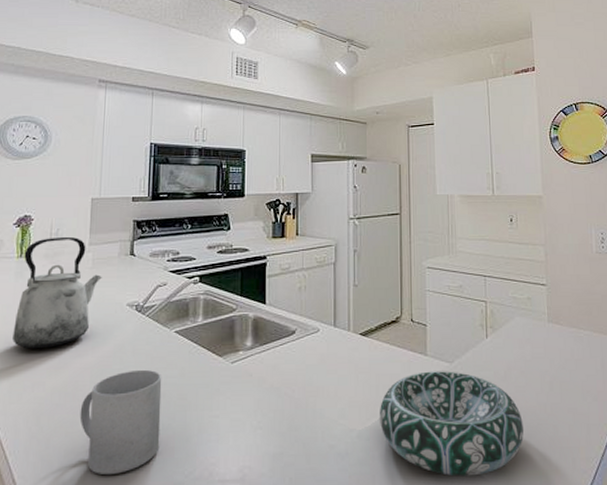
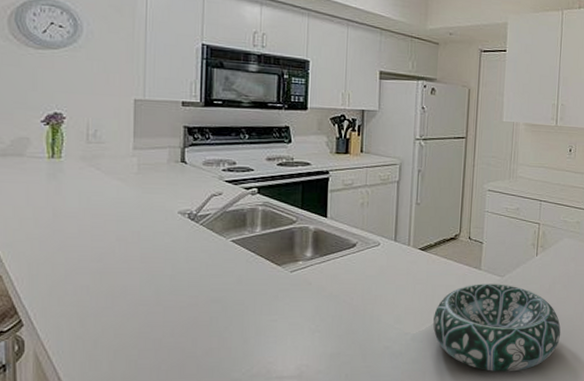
kettle: present [13,236,102,349] -> none [49,138,149,253]
mug: present [79,369,162,476] -> none [129,276,218,373]

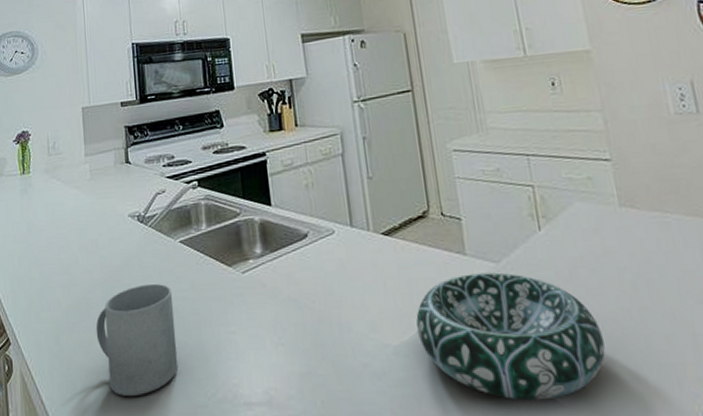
mug: none [129,276,218,373] -> present [96,283,179,397]

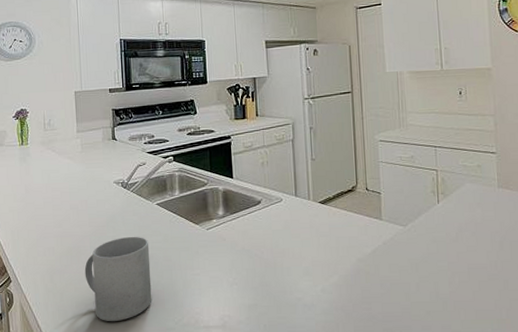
decorative bowl: present [416,272,606,401] -> none [340,233,475,324]

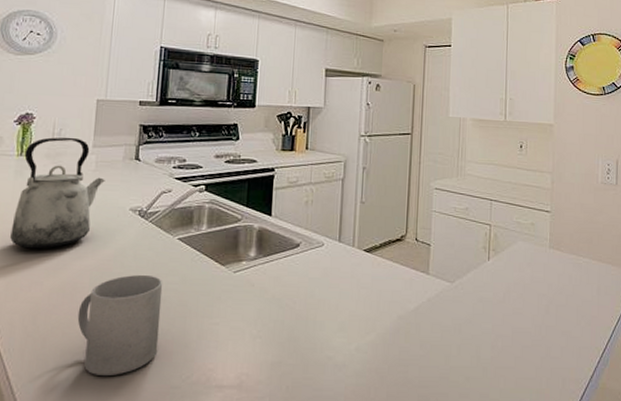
kettle: none [23,125,91,221] -> present [10,137,105,249]

